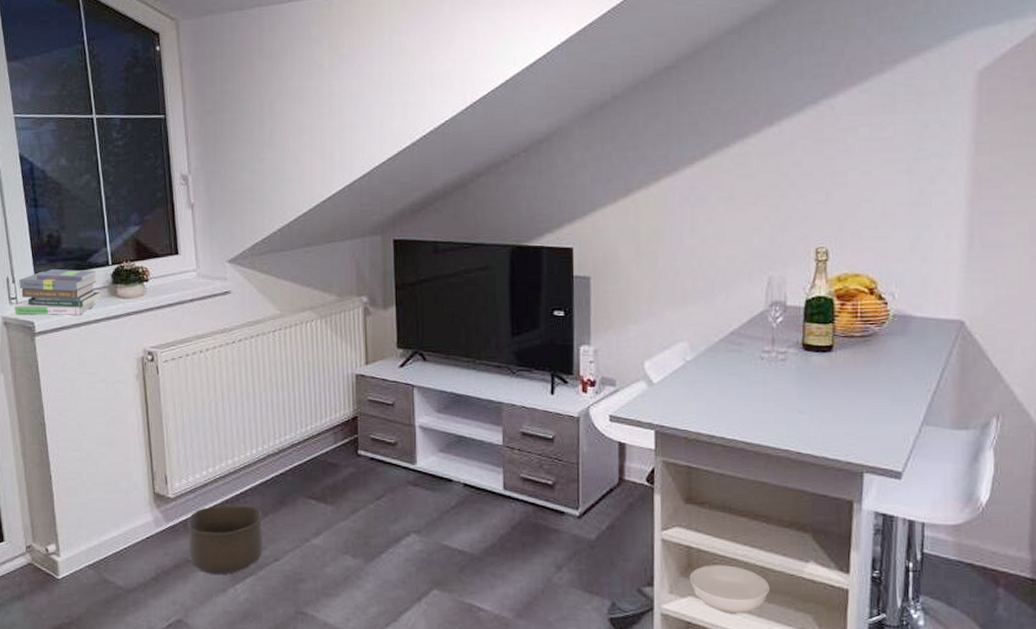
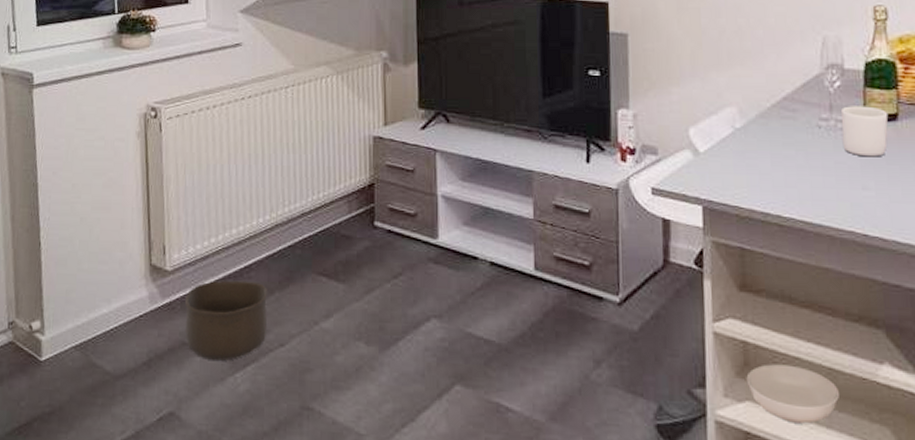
books: present [14,269,101,315] -> none [13,17,105,66]
mug: none [781,339,825,384] -> present [841,106,889,157]

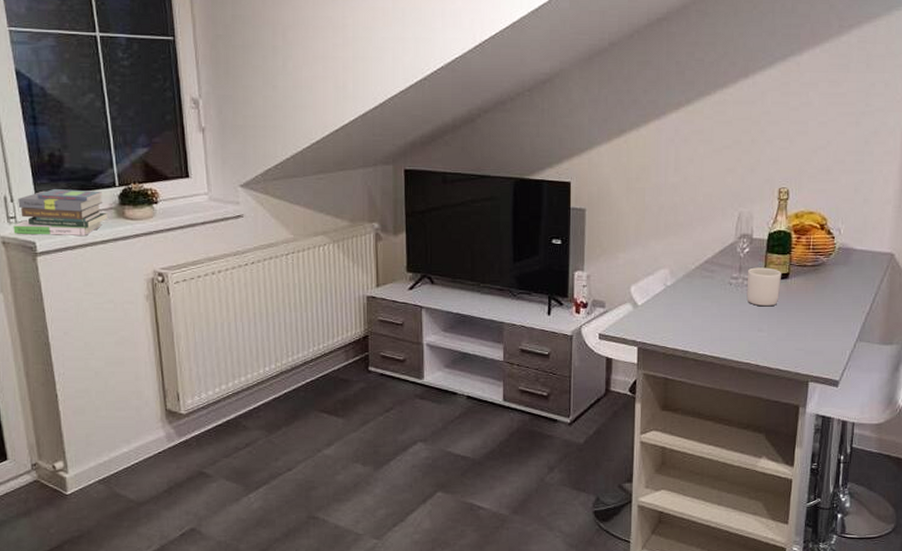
books: none [13,17,105,66] -> present [13,189,107,235]
basket: present [184,281,267,362] -> none [199,419,275,486]
bowl: present [746,364,841,424] -> none [663,462,730,503]

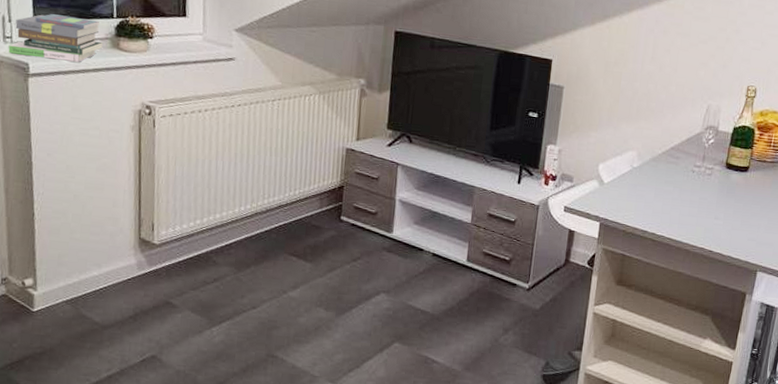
mug: present [746,267,782,307] -> none [707,158,743,197]

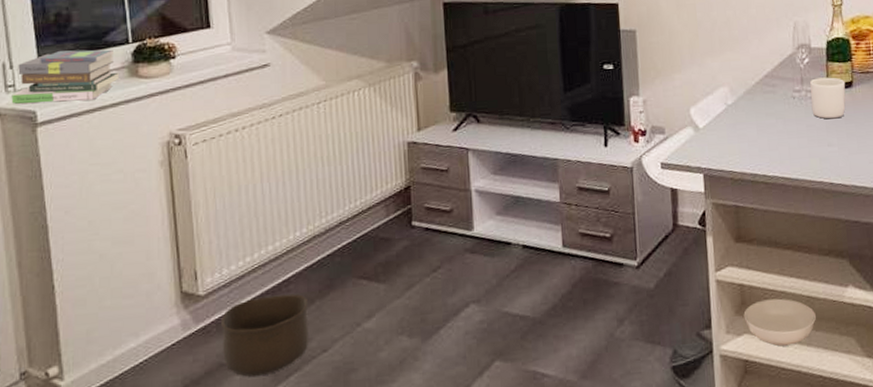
basket: none [169,255,245,318] -> present [220,294,308,377]
bowl: none [611,336,674,377] -> present [743,298,817,347]
mug: none [707,158,743,197] -> present [810,77,846,120]

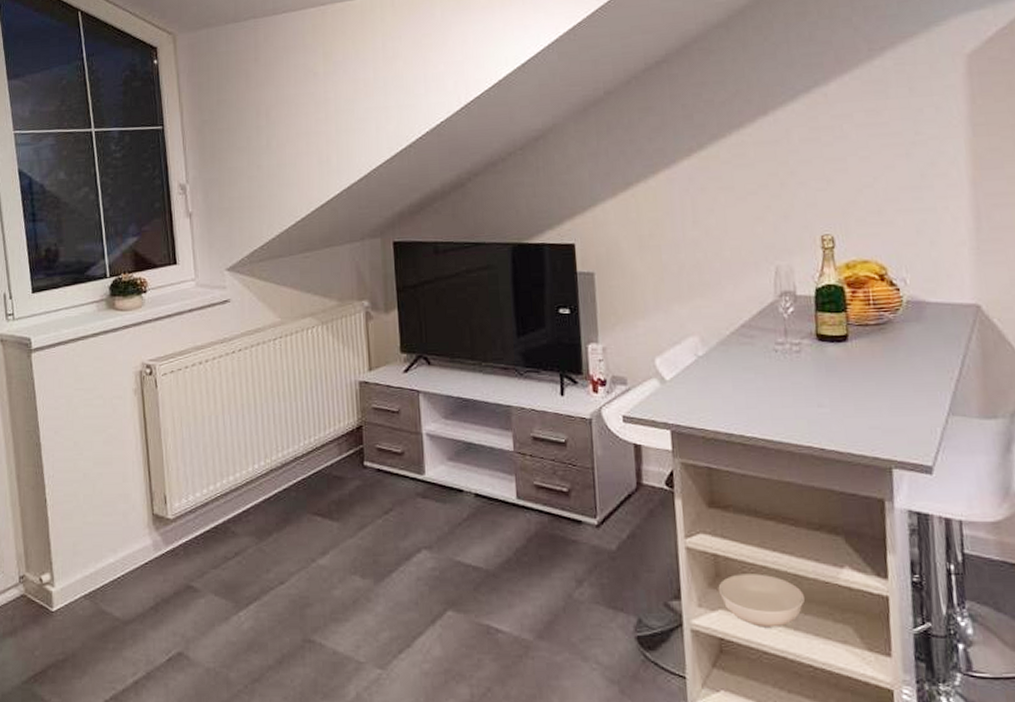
books: present [11,49,119,104] -> none [11,283,98,331]
basket: present [220,294,308,377] -> none [187,524,266,602]
mug: present [810,77,846,120] -> none [795,329,840,377]

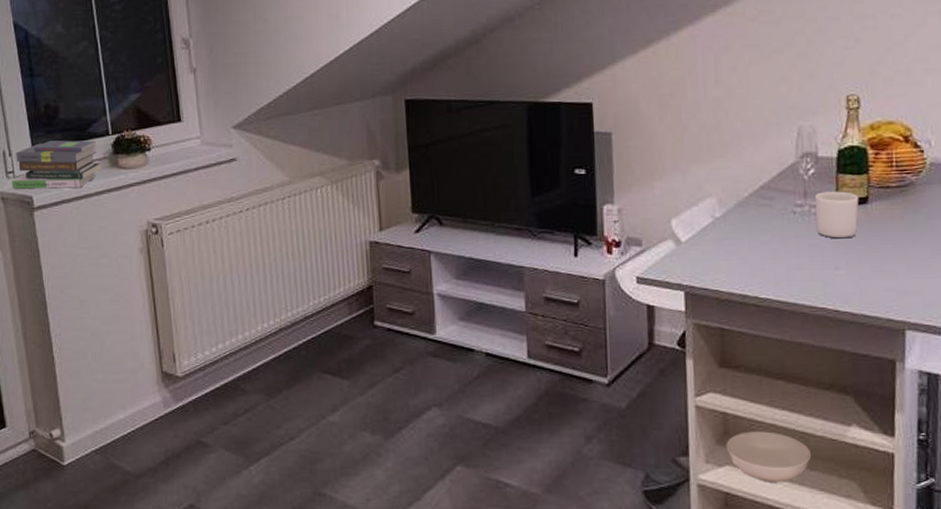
books: none [11,283,98,331] -> present [12,140,101,189]
mug: none [795,329,840,377] -> present [814,191,860,239]

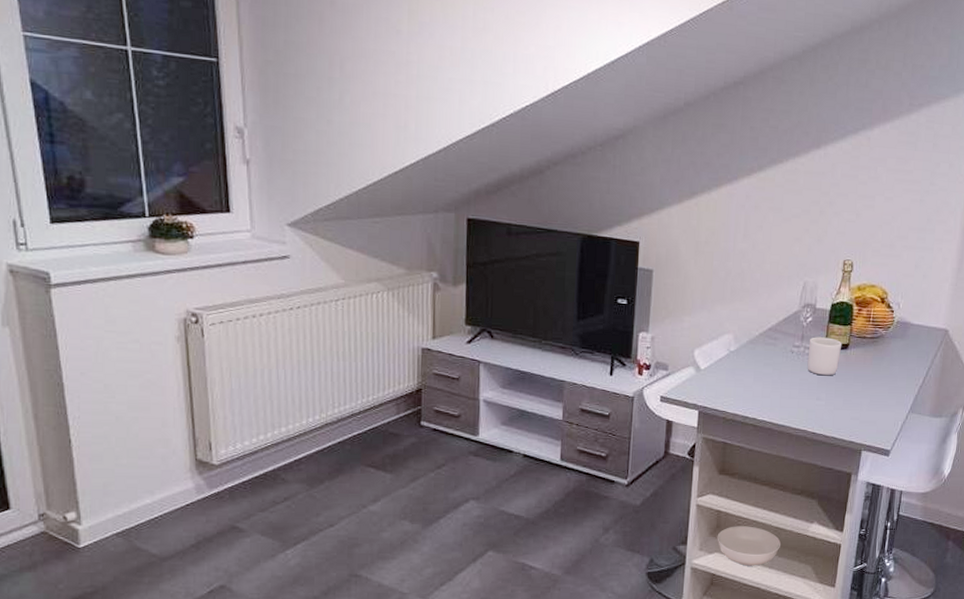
books: present [12,140,101,189] -> none [23,215,135,268]

